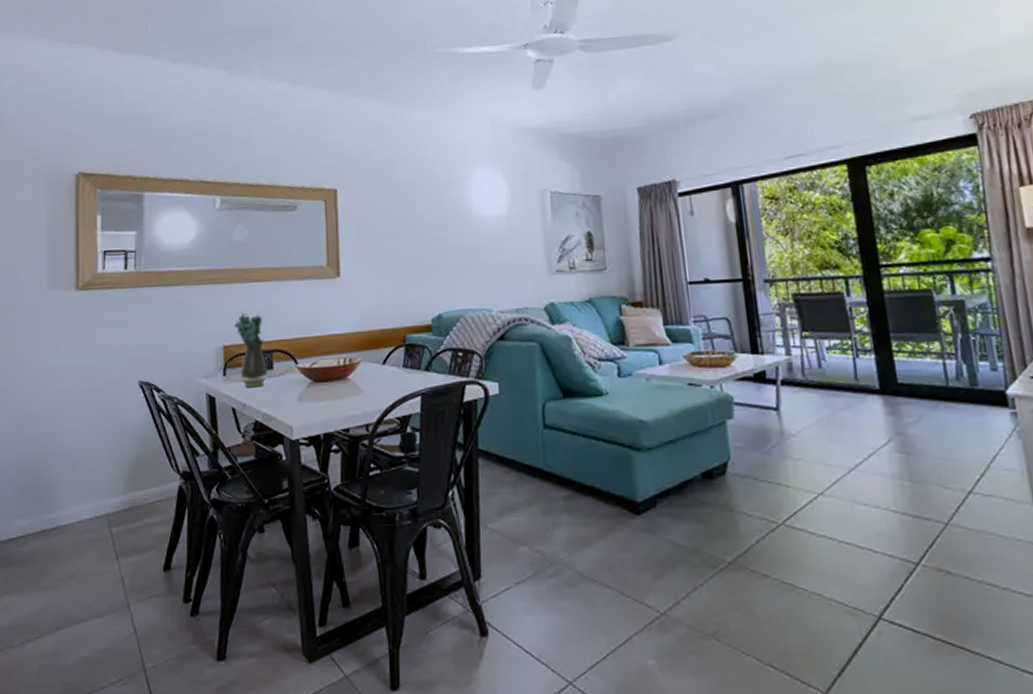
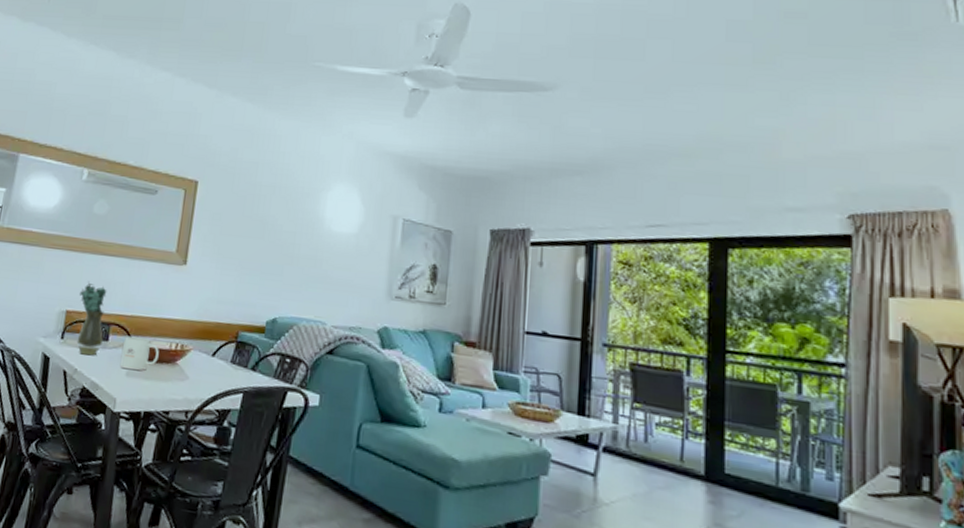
mug: none [289,359,328,395] -> present [119,336,159,371]

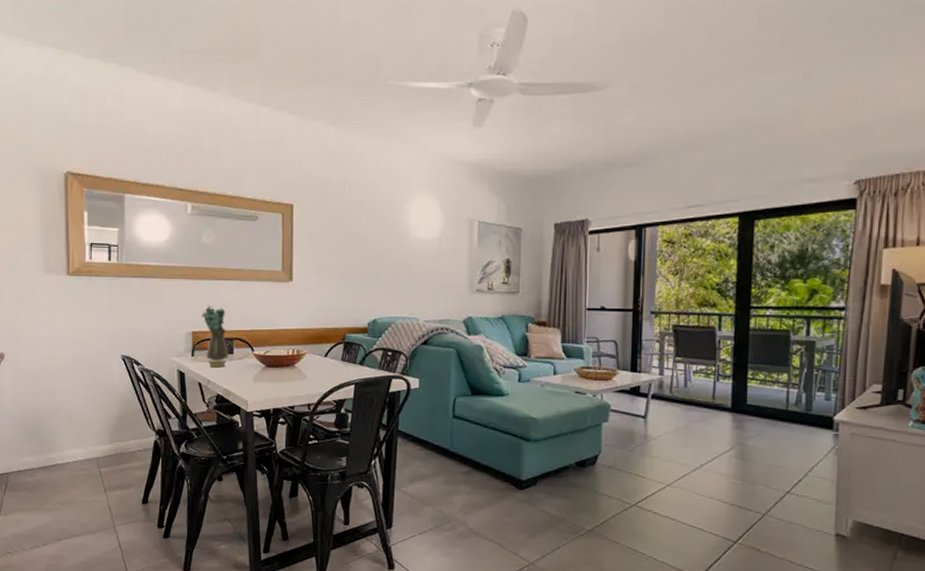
mug: present [119,336,159,371] -> none [246,348,279,376]

